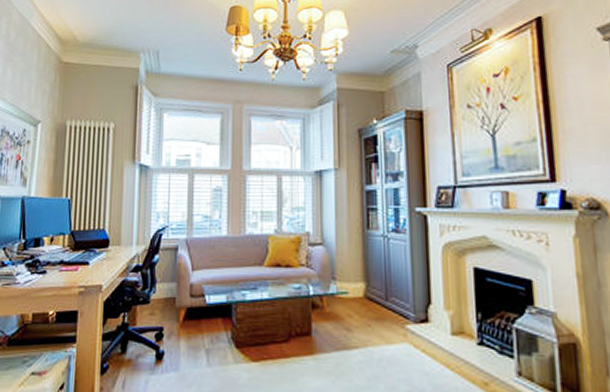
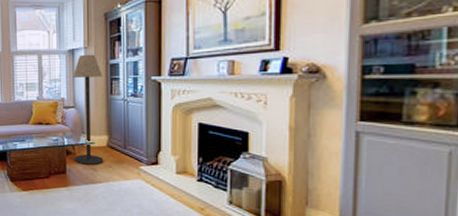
floor lamp: none [320,177,360,323] -> present [72,54,104,165]

